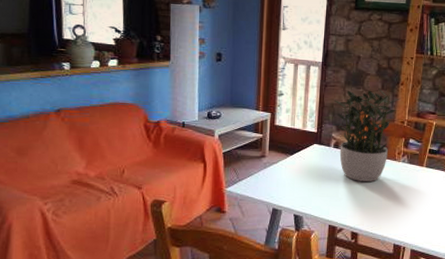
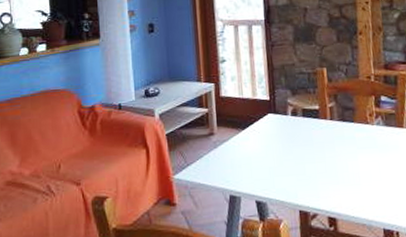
potted plant: present [334,88,401,182] -> none [284,41,362,154]

